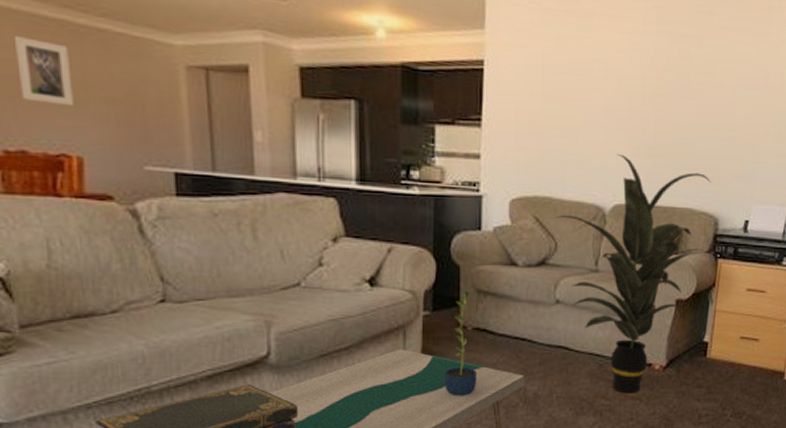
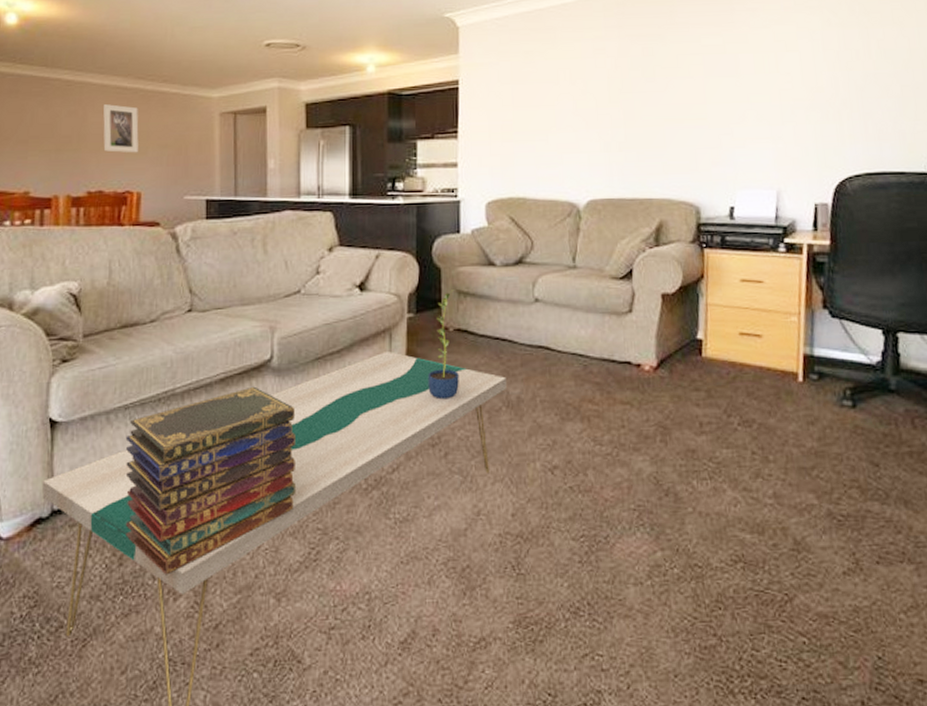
indoor plant: present [555,153,710,394] -> none [530,151,687,398]

